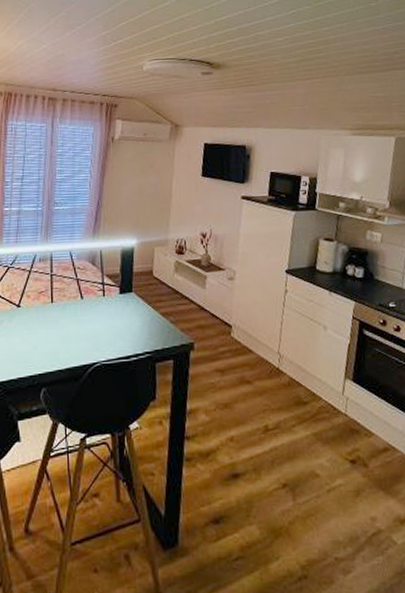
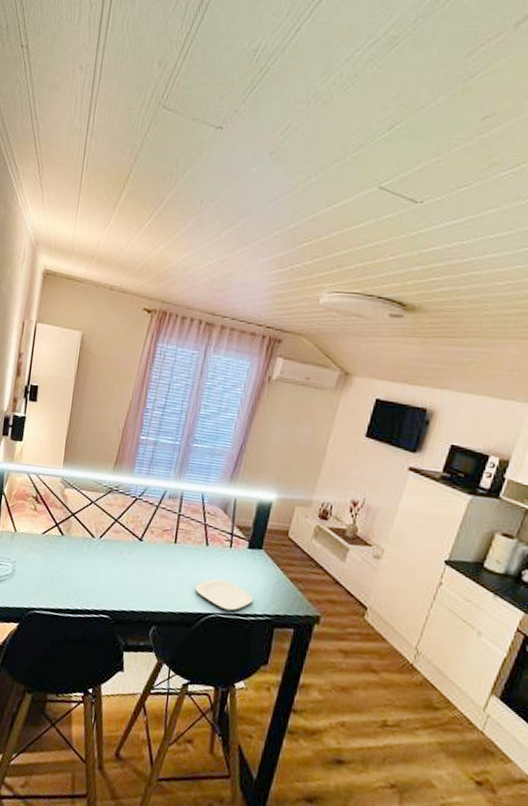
plate: none [77,327,133,356] -> present [194,578,254,611]

